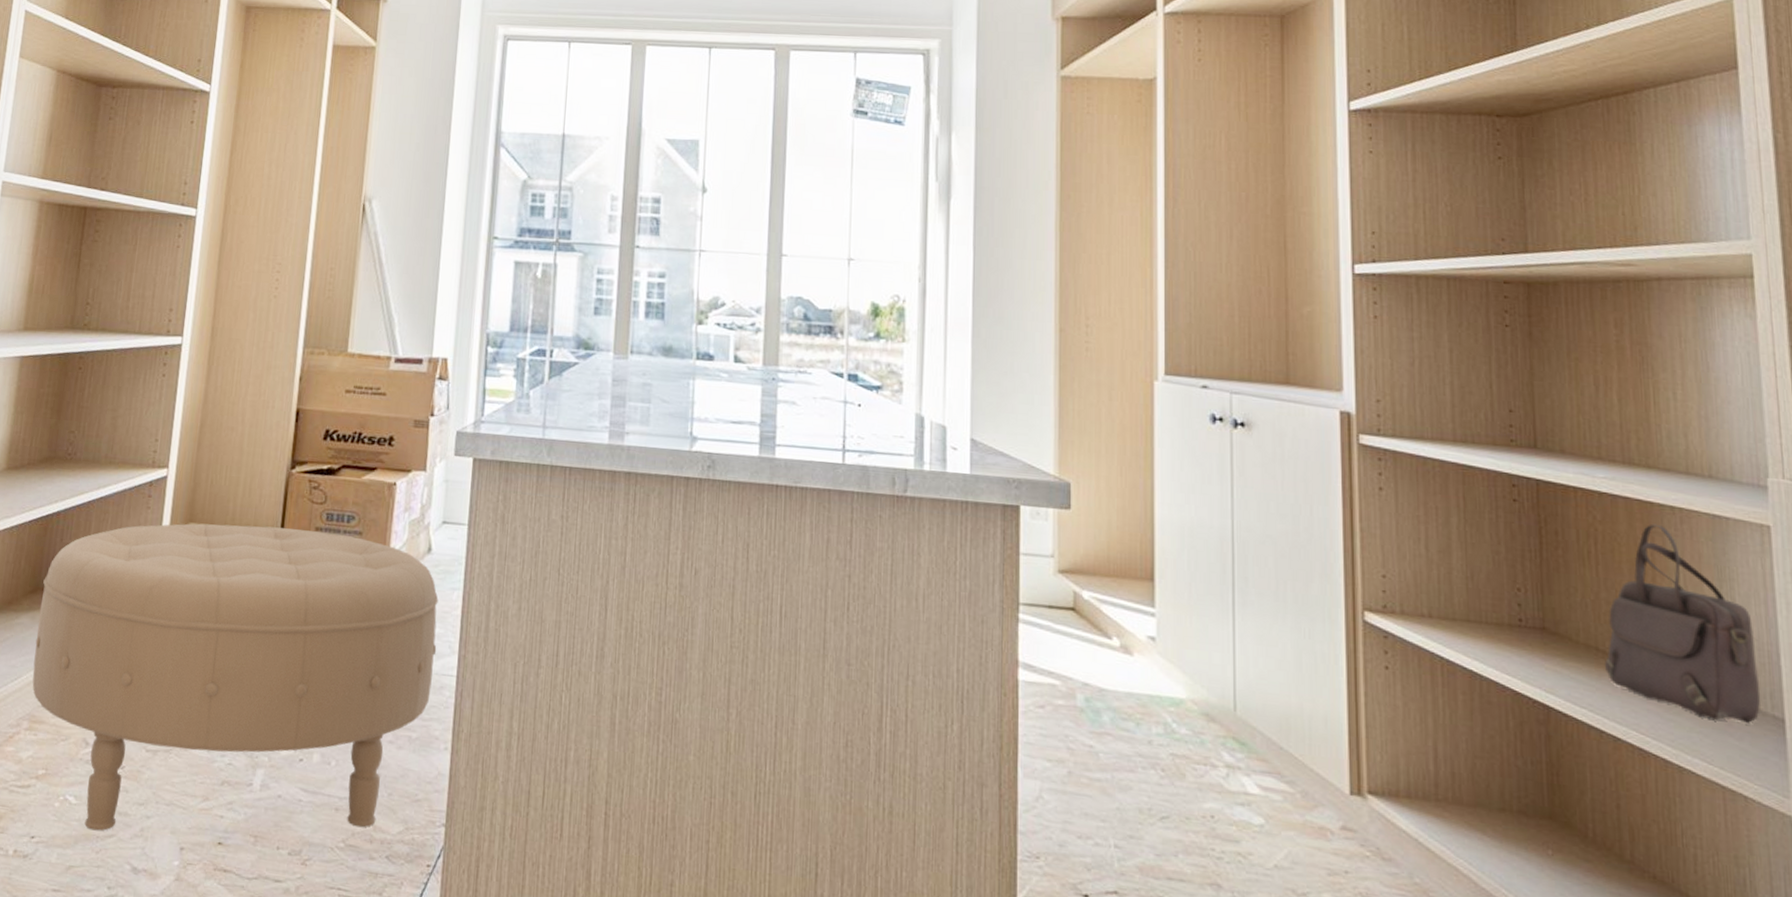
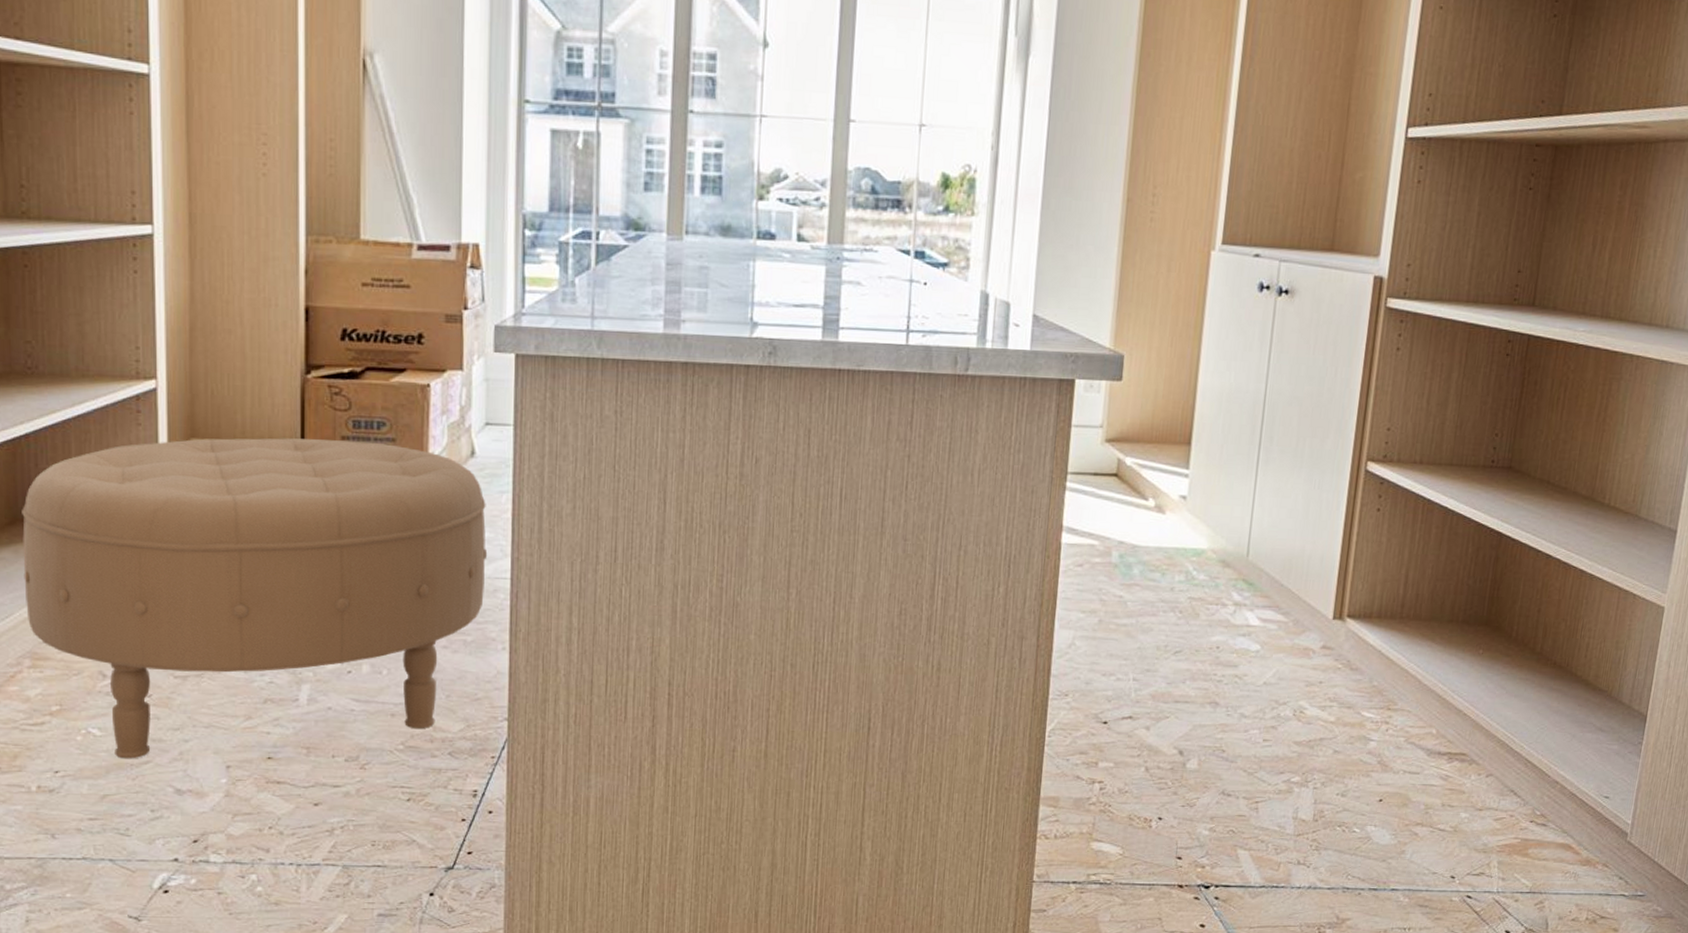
handbag: present [1605,524,1761,725] -> none [1551,371,1671,537]

